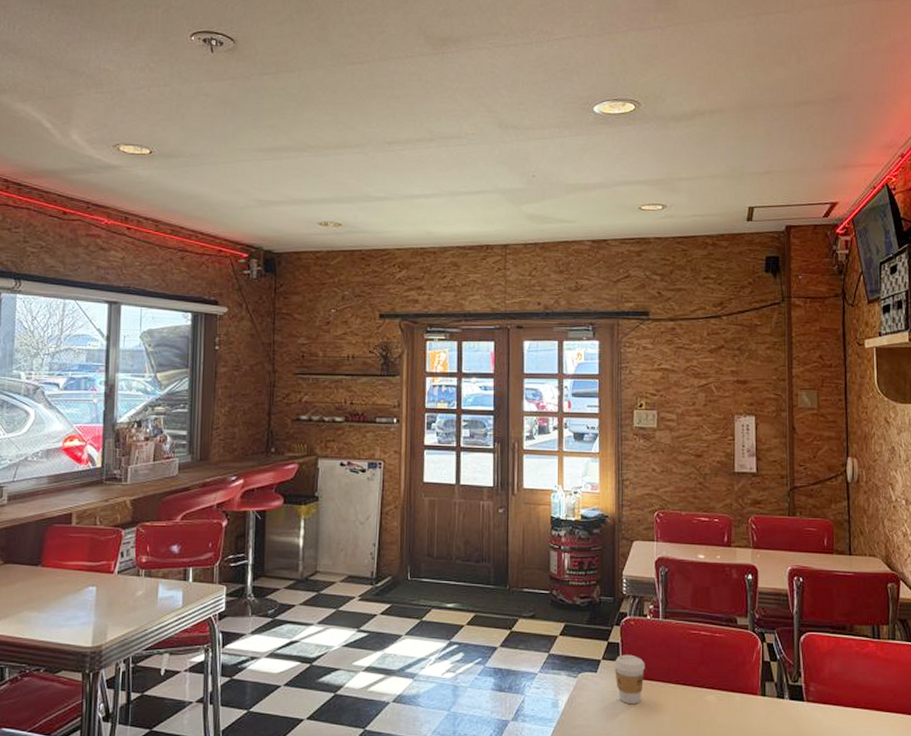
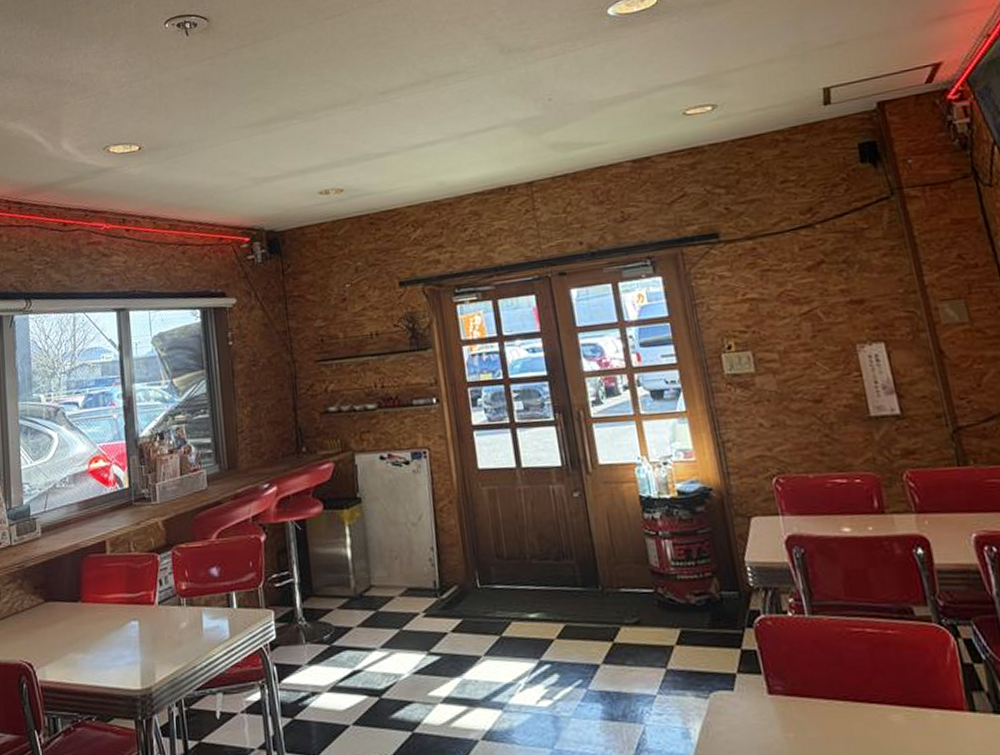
coffee cup: present [615,654,645,705] -> none [755,664,800,731]

